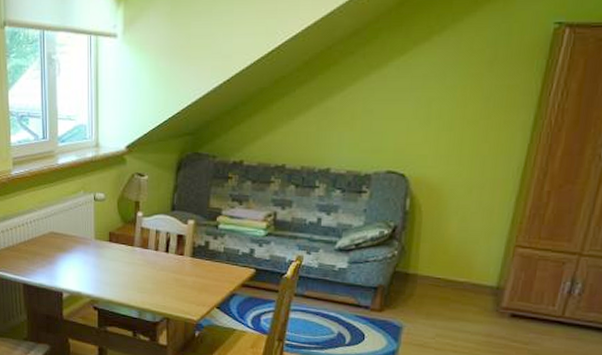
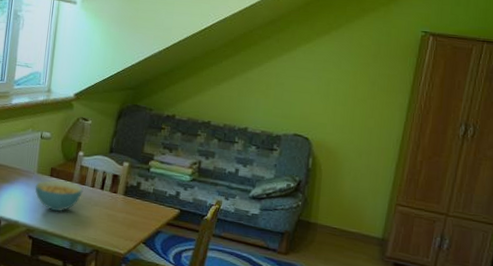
cereal bowl: none [94,246,146,280] -> present [35,180,83,212]

